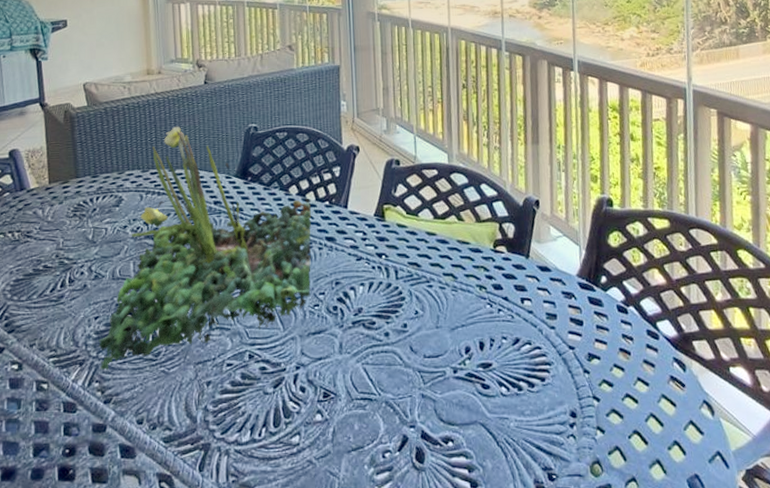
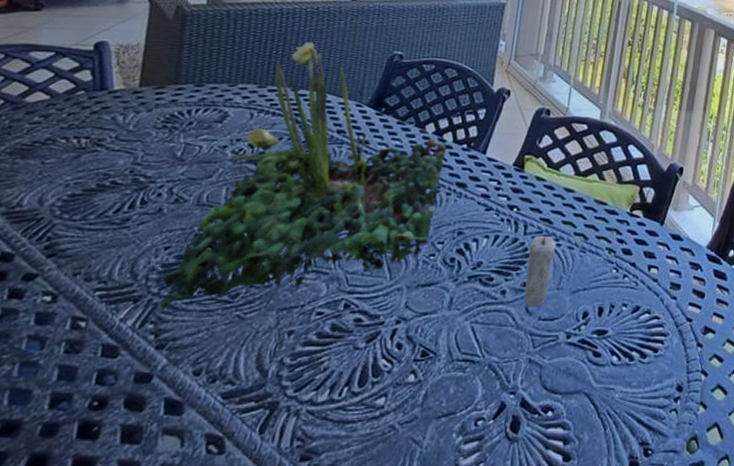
candle: none [402,272,429,346] -> present [524,229,557,307]

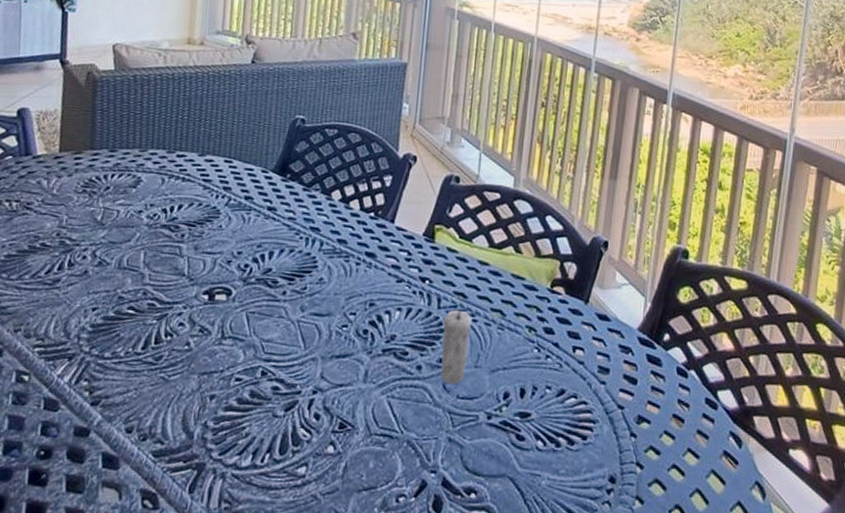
plant: present [159,42,447,310] -> none [91,106,354,368]

